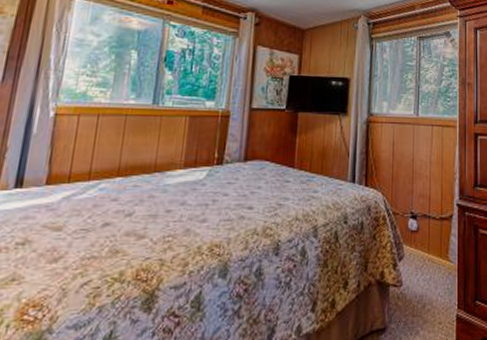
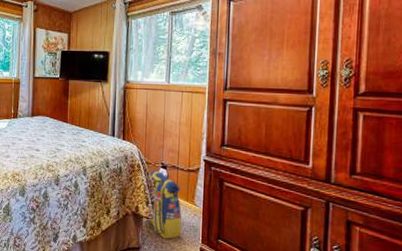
backpack: none [394,222,435,311] -> present [147,170,182,239]

